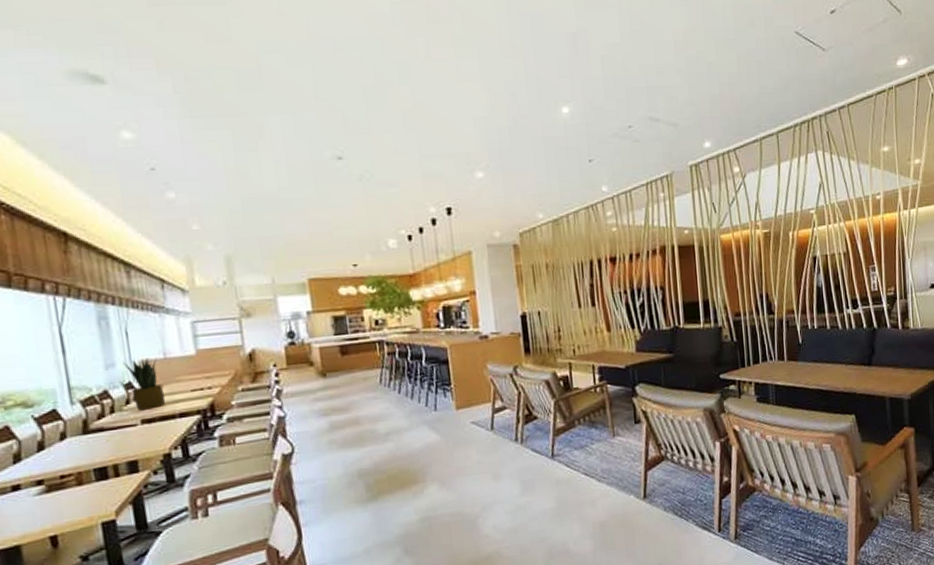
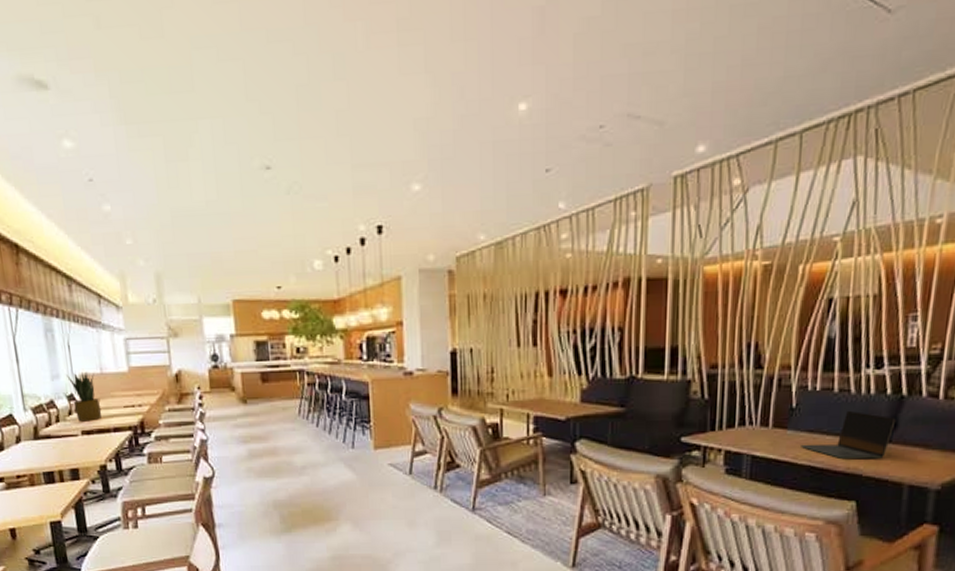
laptop: none [810,342,873,381] -> present [801,410,896,460]

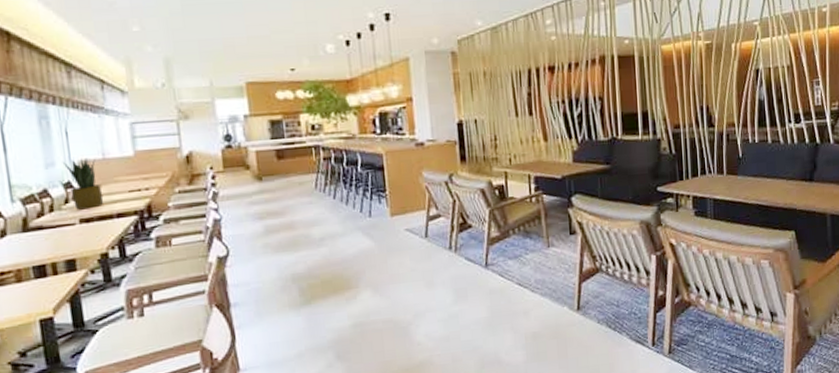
laptop: present [801,410,896,460] -> none [749,157,815,197]

